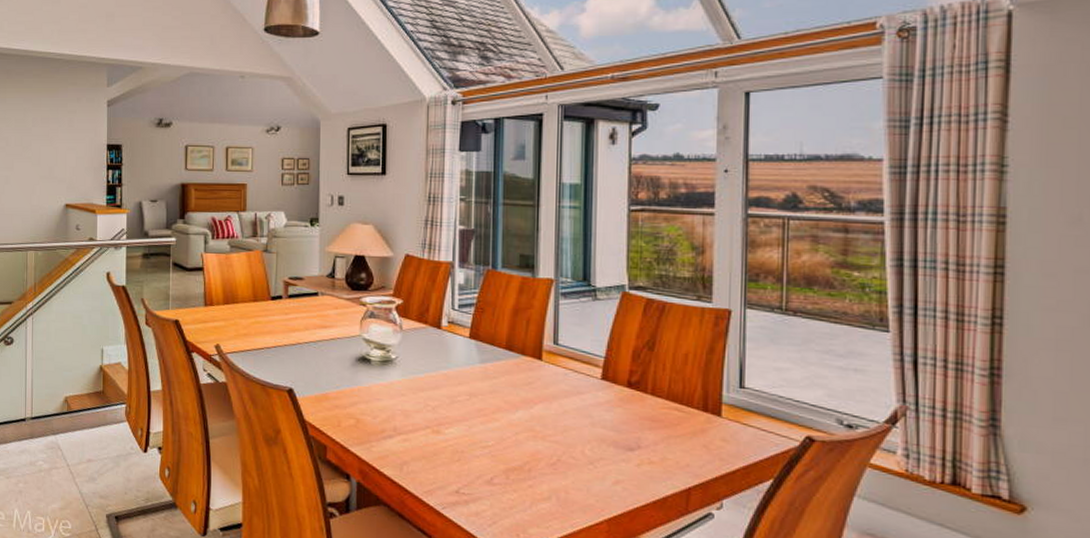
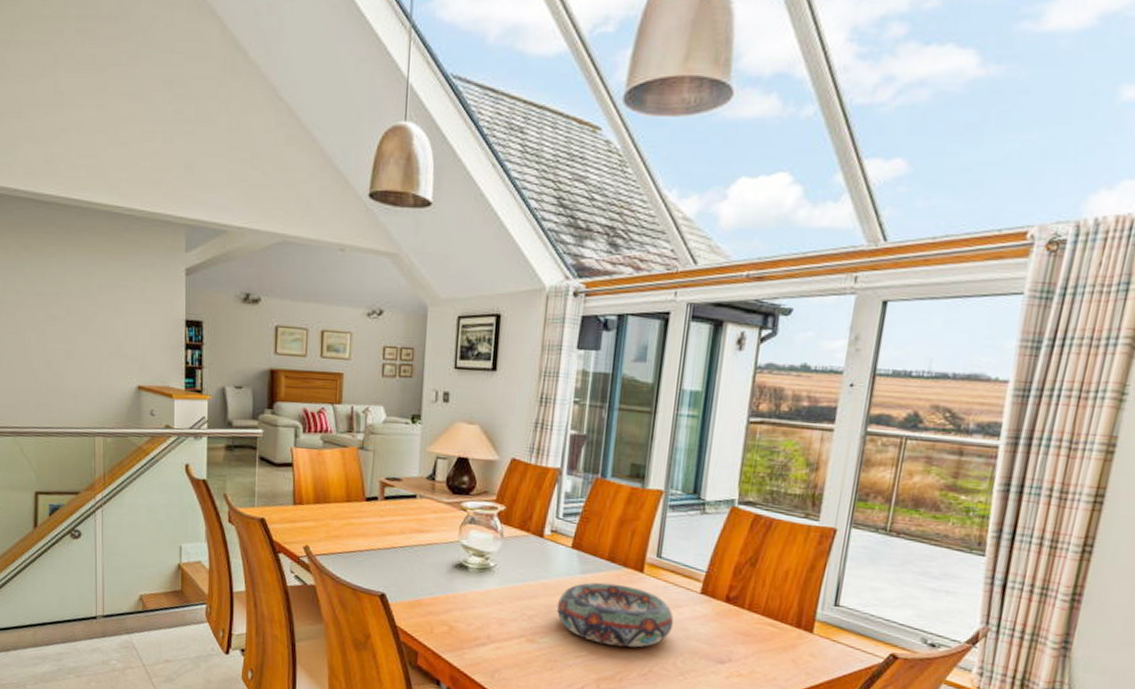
decorative bowl: none [459,371,578,436] -> present [556,582,674,648]

